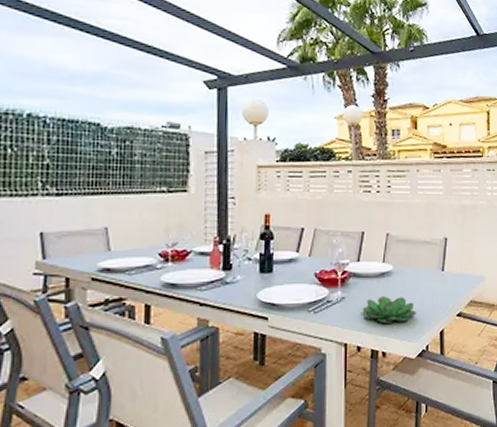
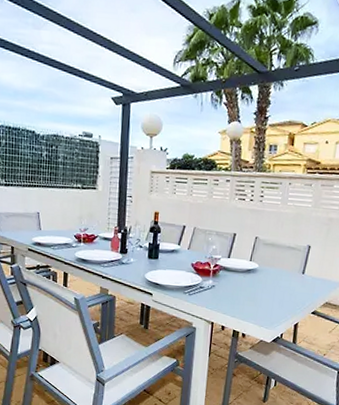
succulent plant: present [362,296,416,323] -> none [229,288,275,311]

